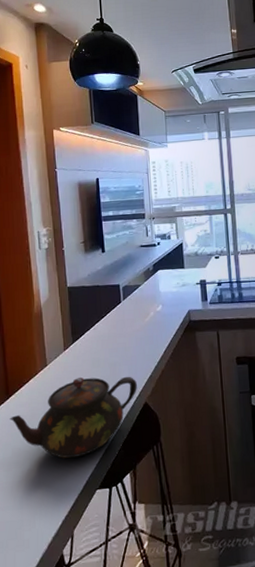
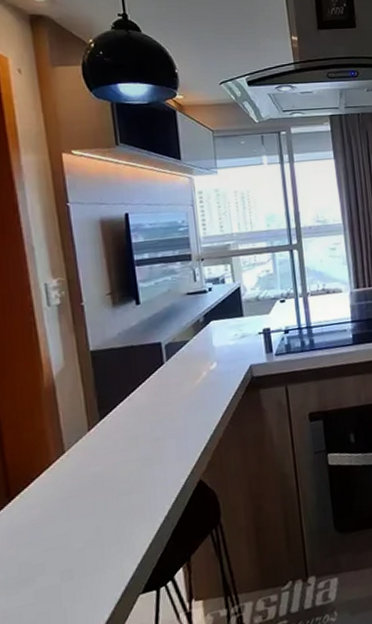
teapot: present [9,376,137,459] -> none [12,451,189,565]

